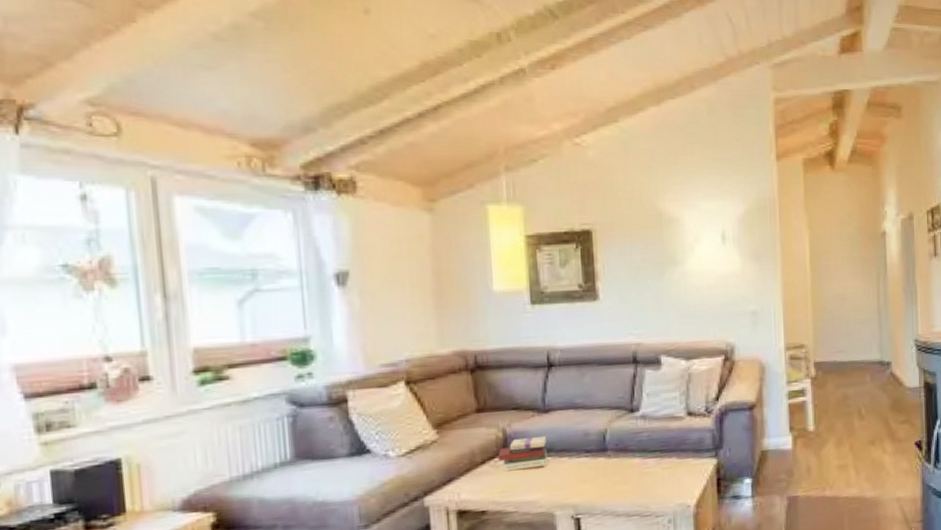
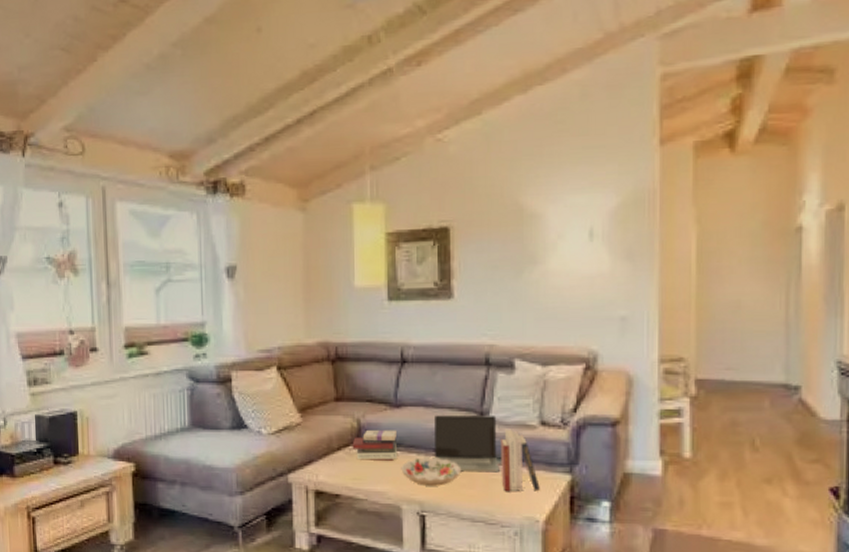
decorative bowl: none [552,458,615,489] -> present [401,457,462,486]
laptop: none [585,411,652,469] -> present [435,415,500,473]
books: none [650,422,690,483] -> present [500,429,540,492]

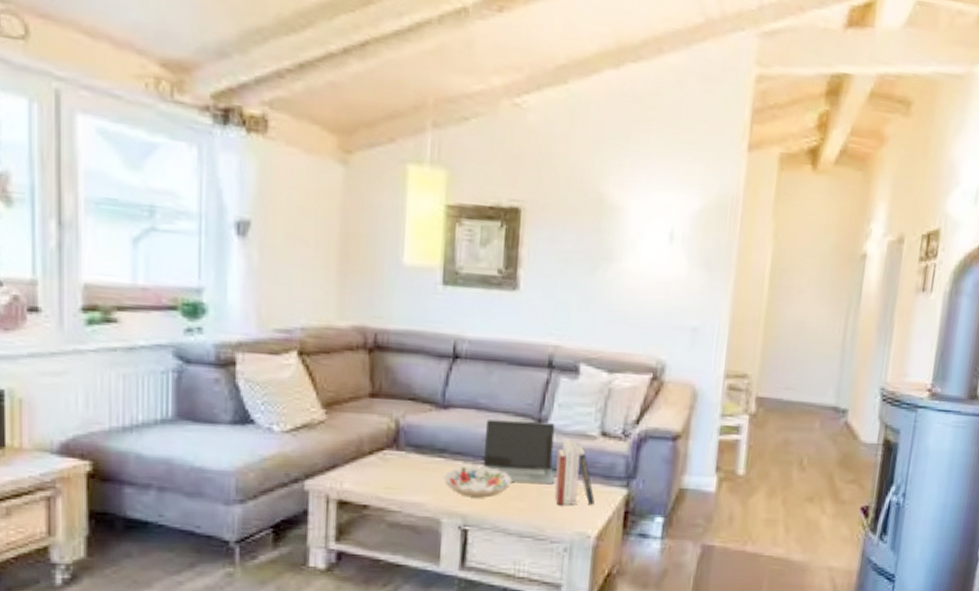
books: present [352,429,398,461] -> none [387,432,443,469]

